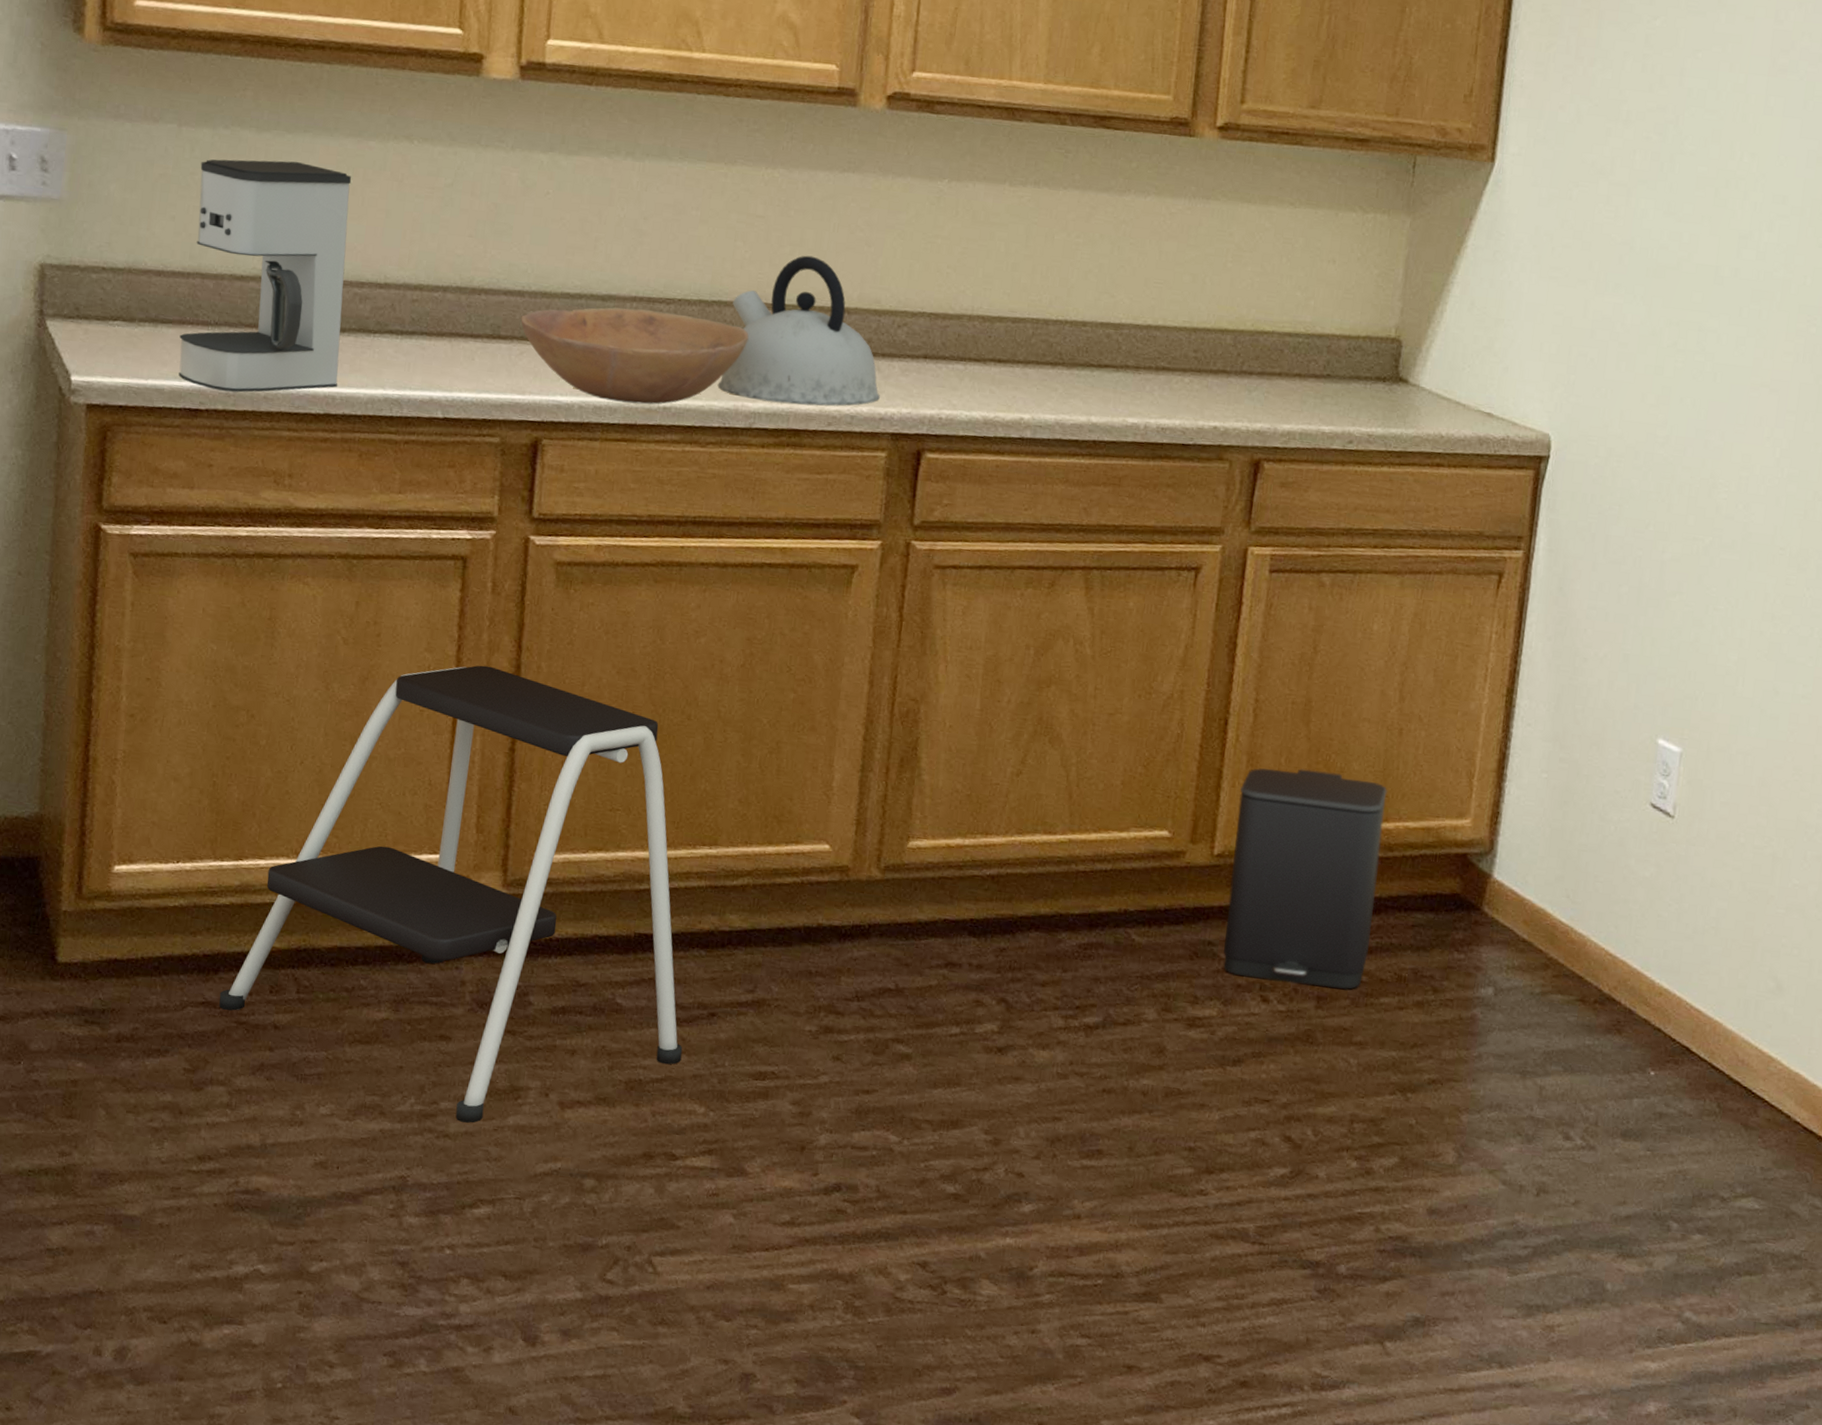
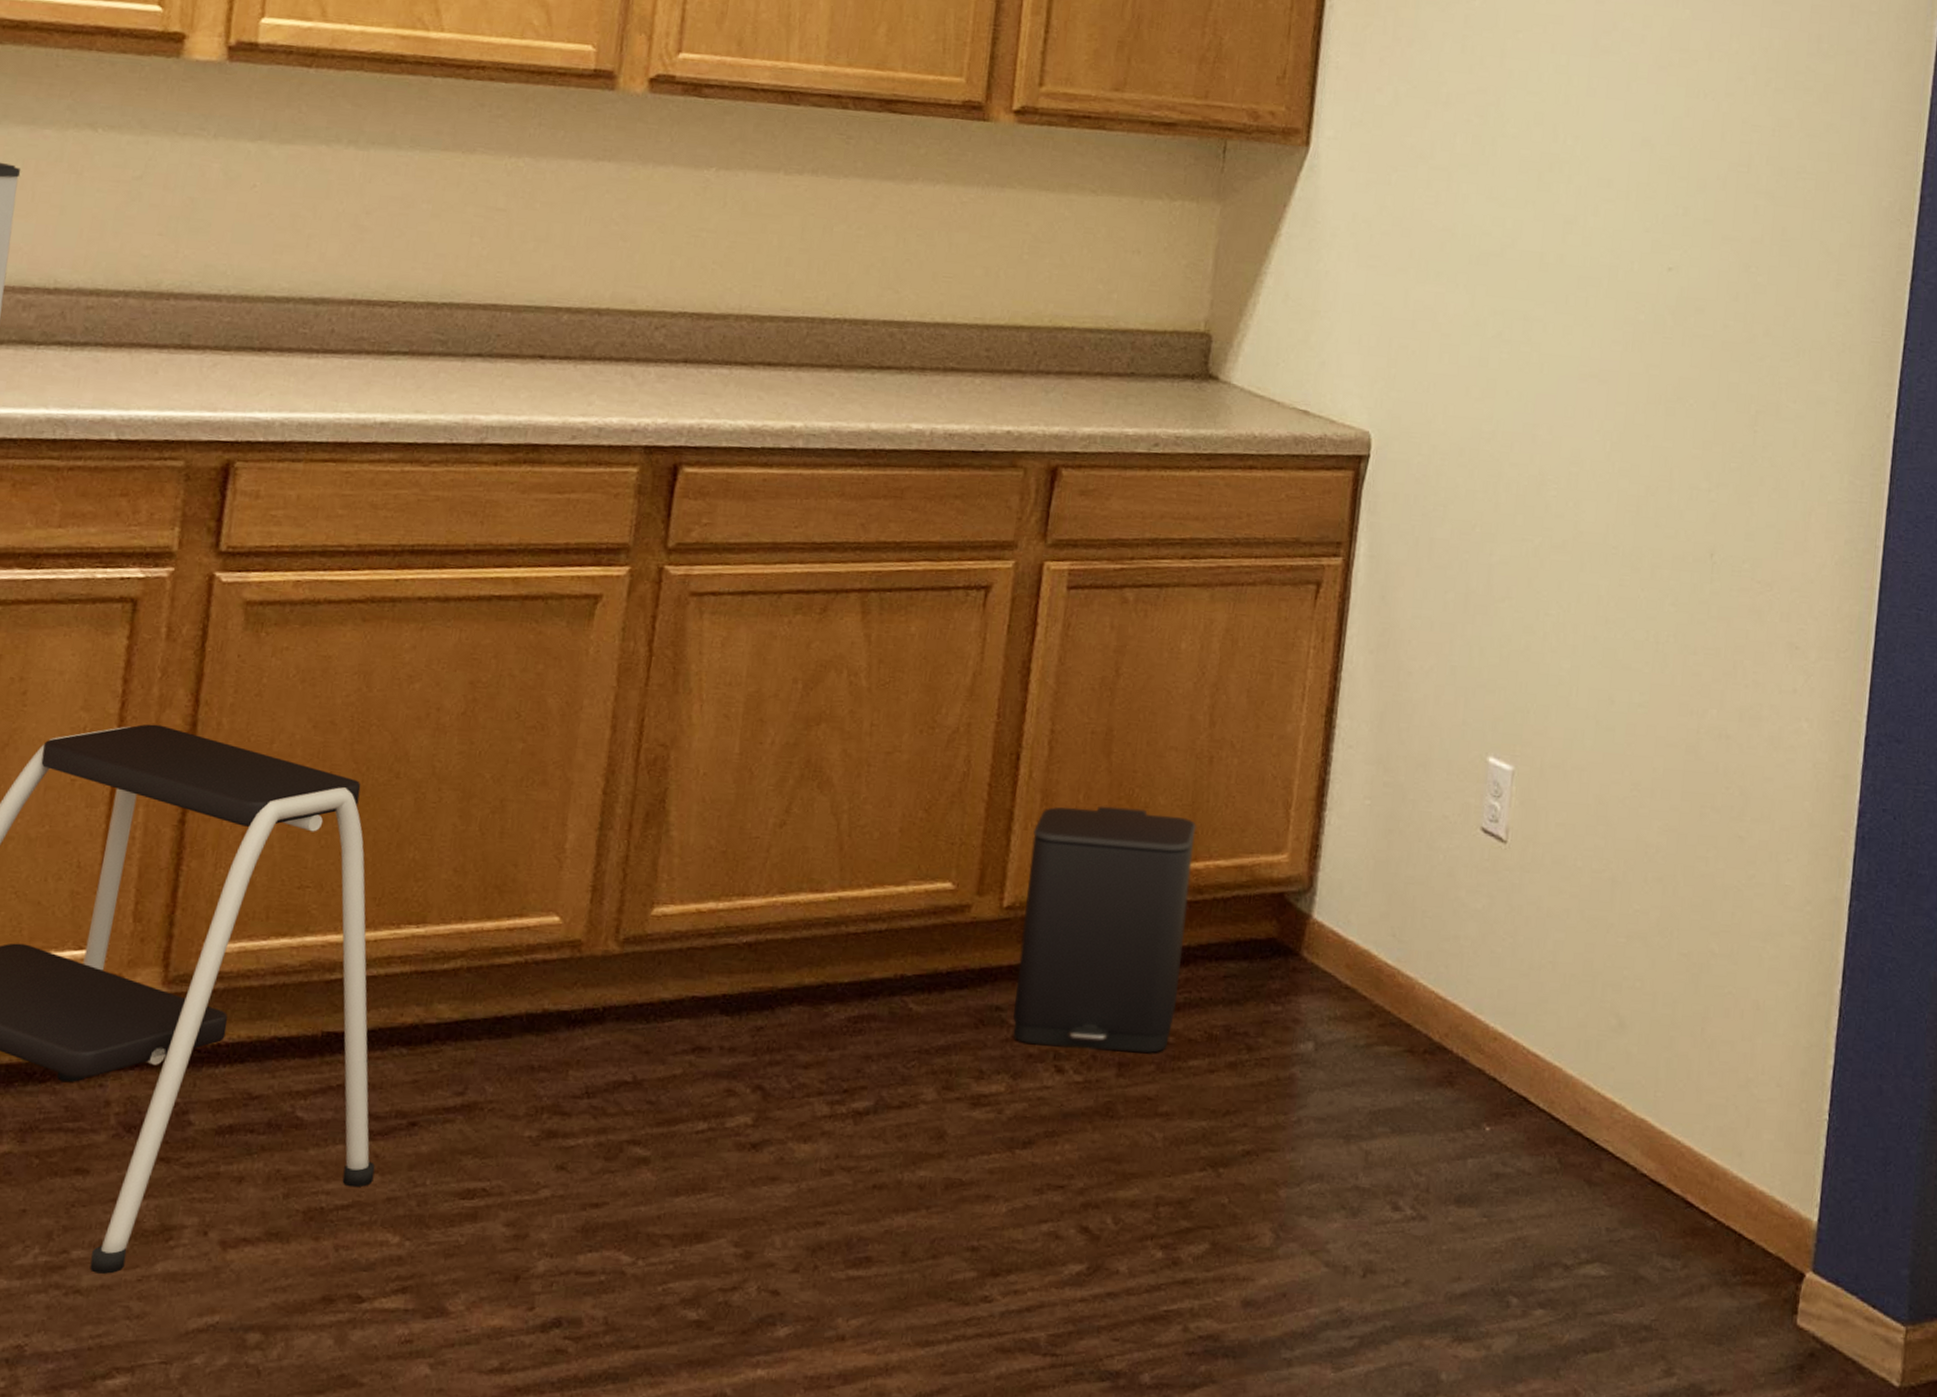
bowl: present [520,307,749,405] -> none [215,312,484,420]
kettle: present [717,255,880,407] -> none [444,251,633,418]

